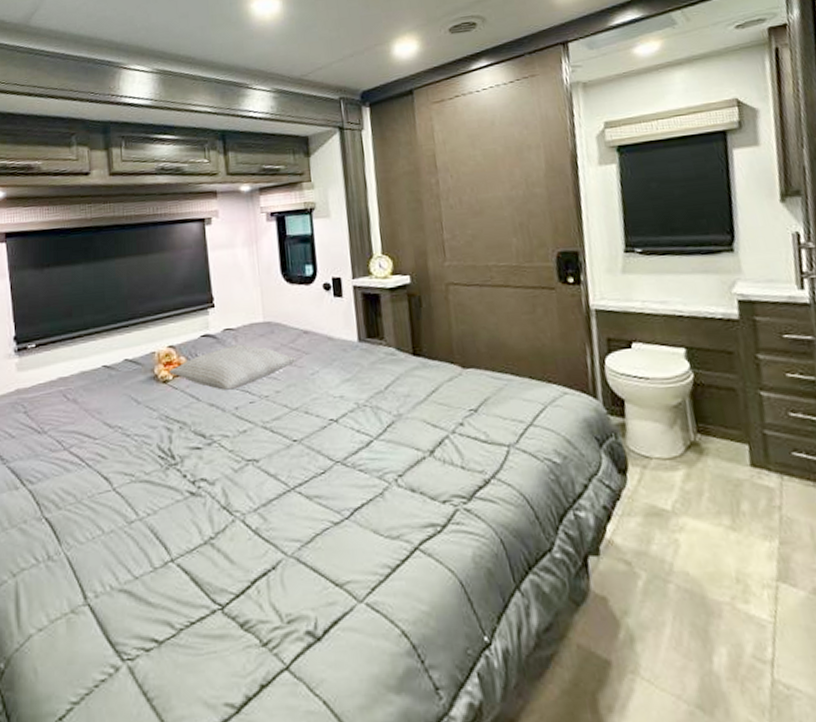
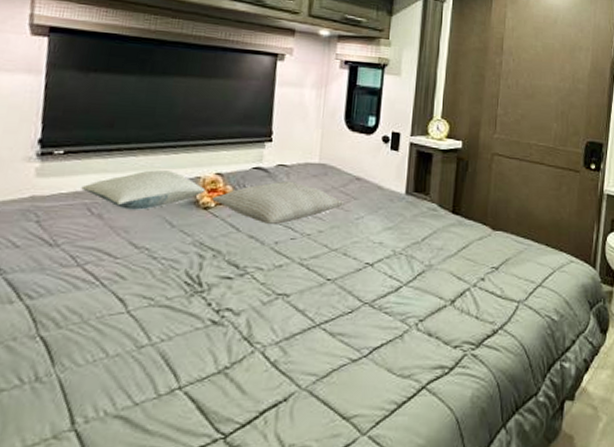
pillow: none [55,350,162,392] -> present [81,170,206,210]

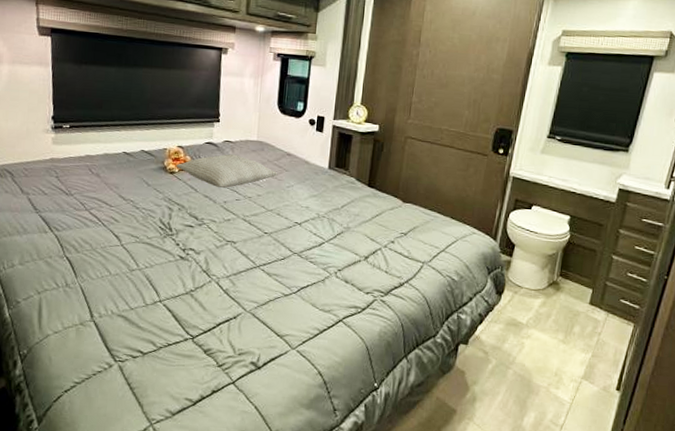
pillow: present [81,170,206,210] -> none [83,142,171,172]

